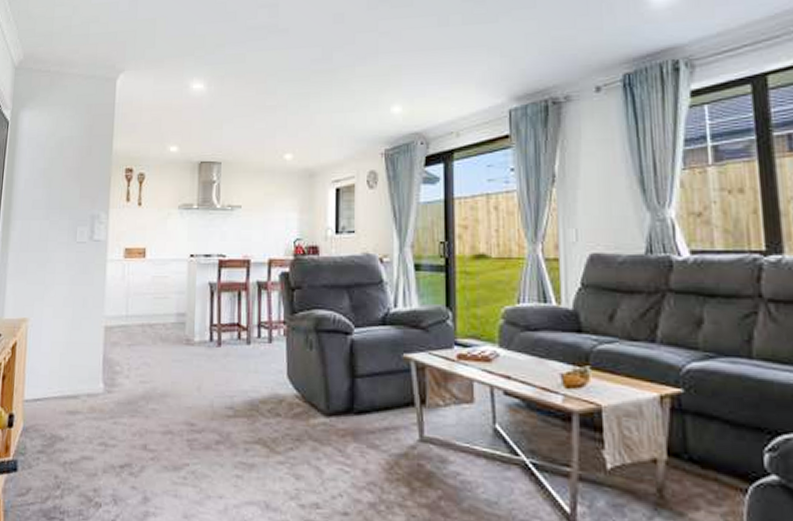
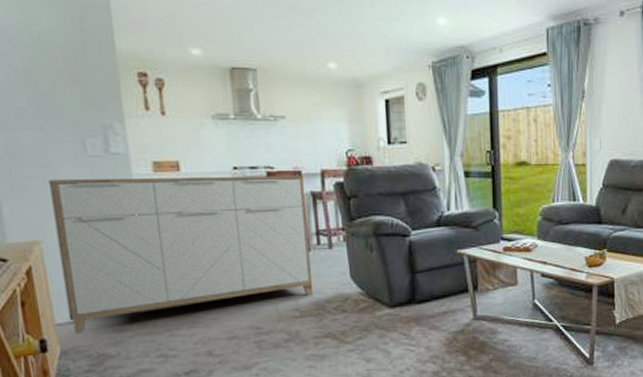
sideboard: none [35,263,252,413] -> present [49,176,314,335]

